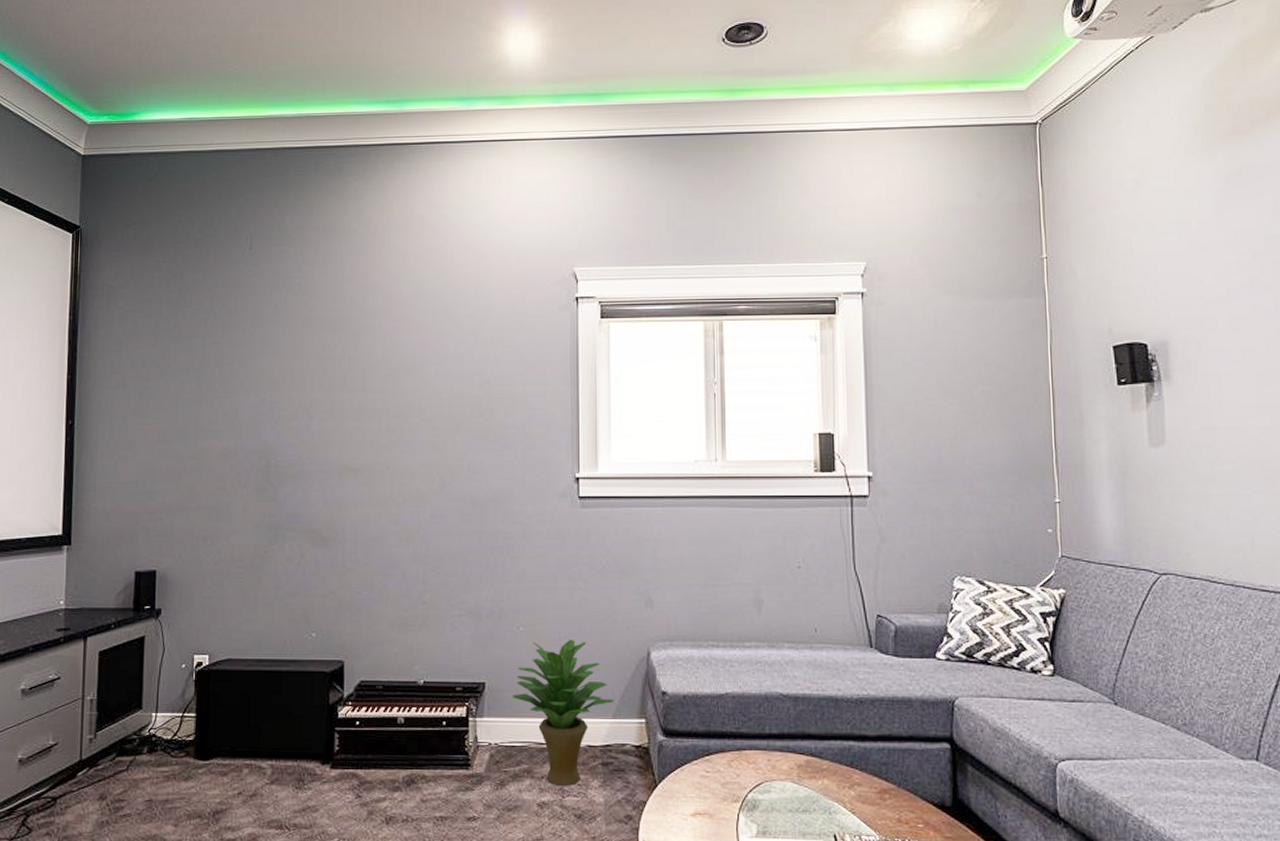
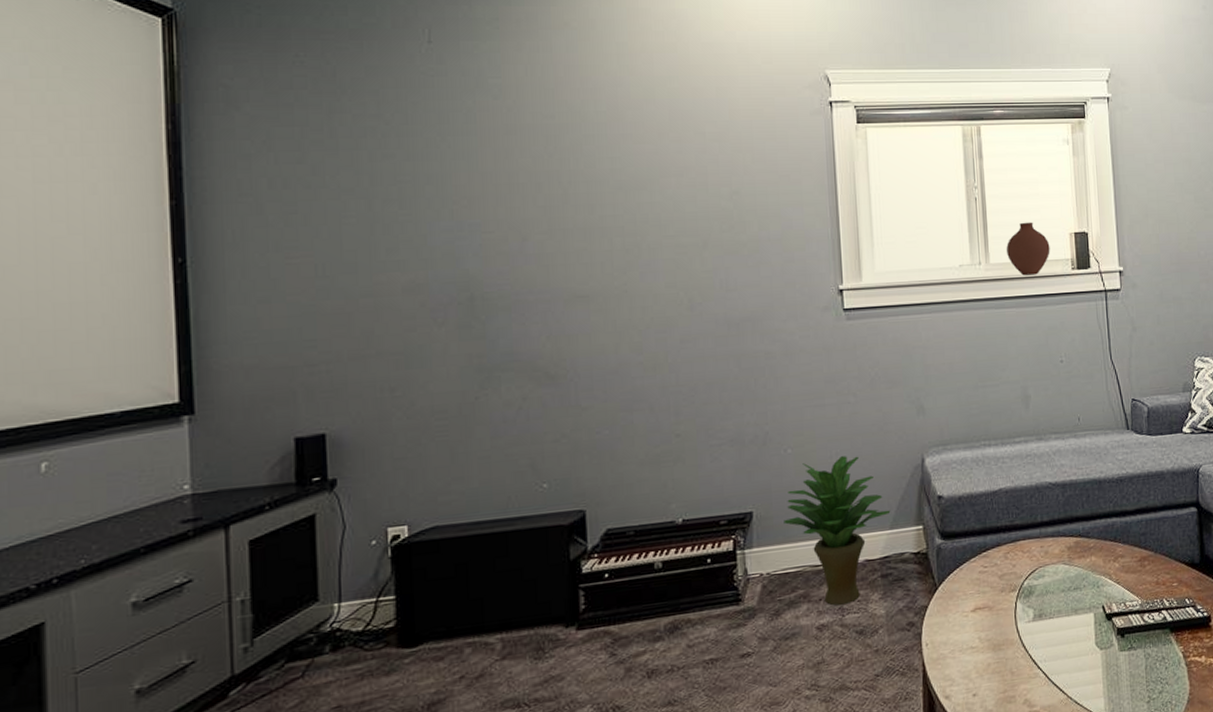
vase: none [745,420,792,475] -> present [1007,222,1050,276]

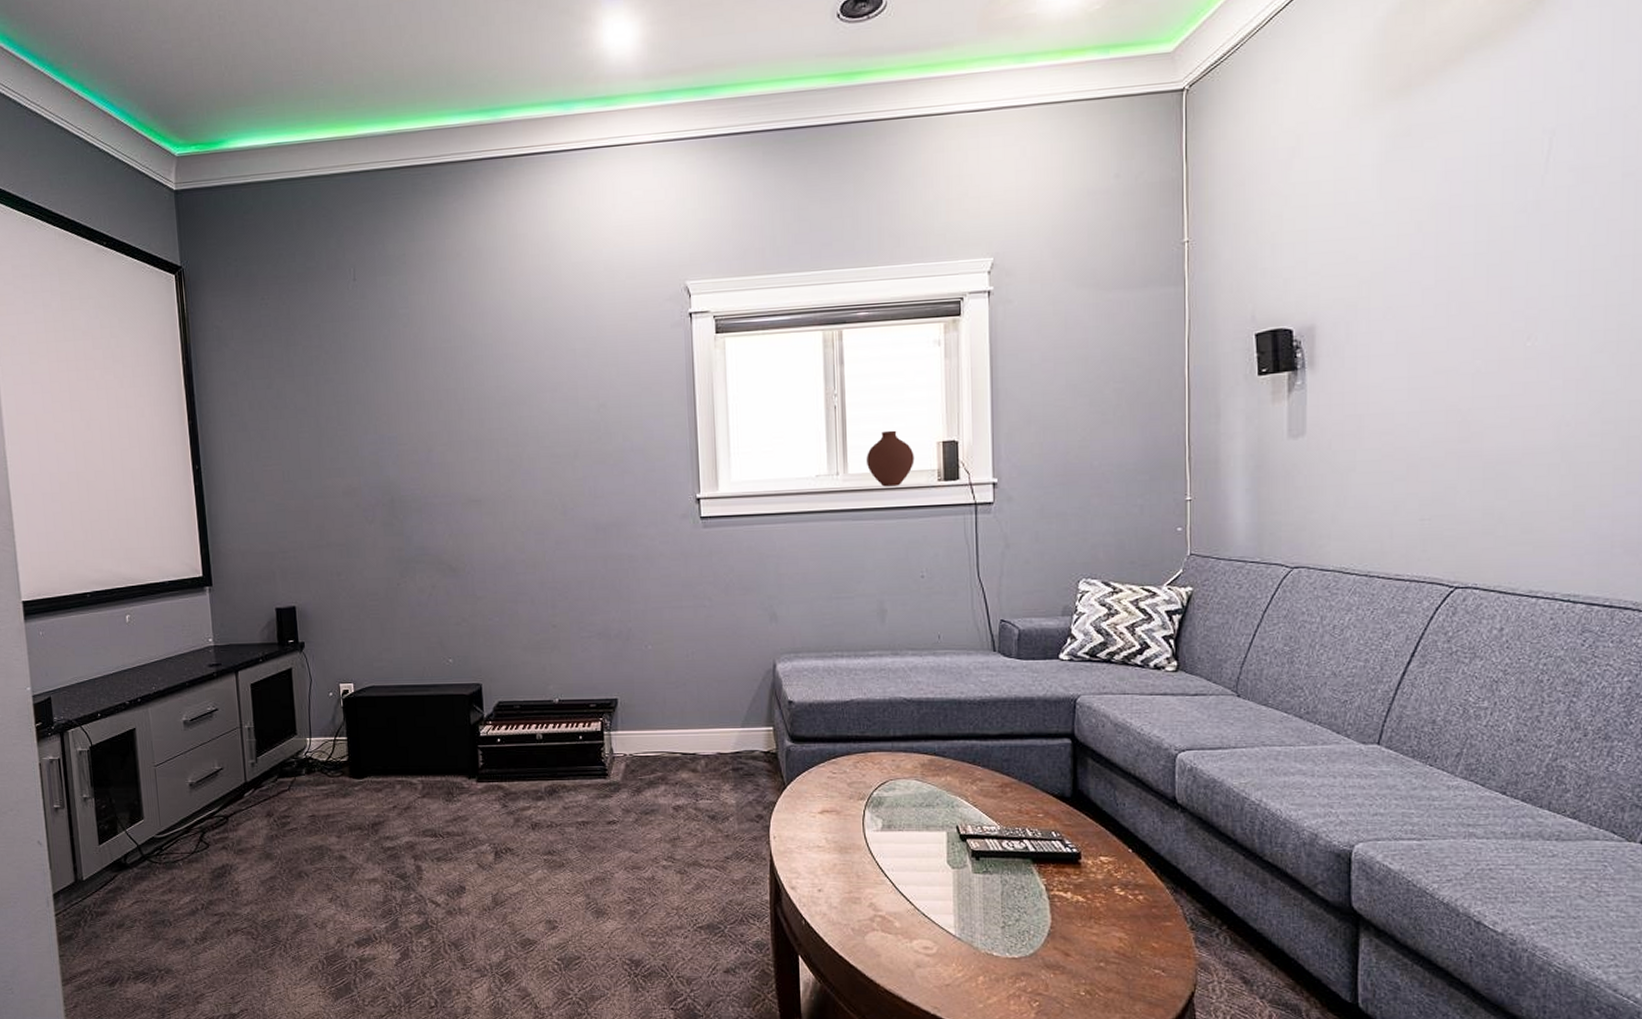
potted plant: present [784,456,891,606] -> none [644,656,742,790]

